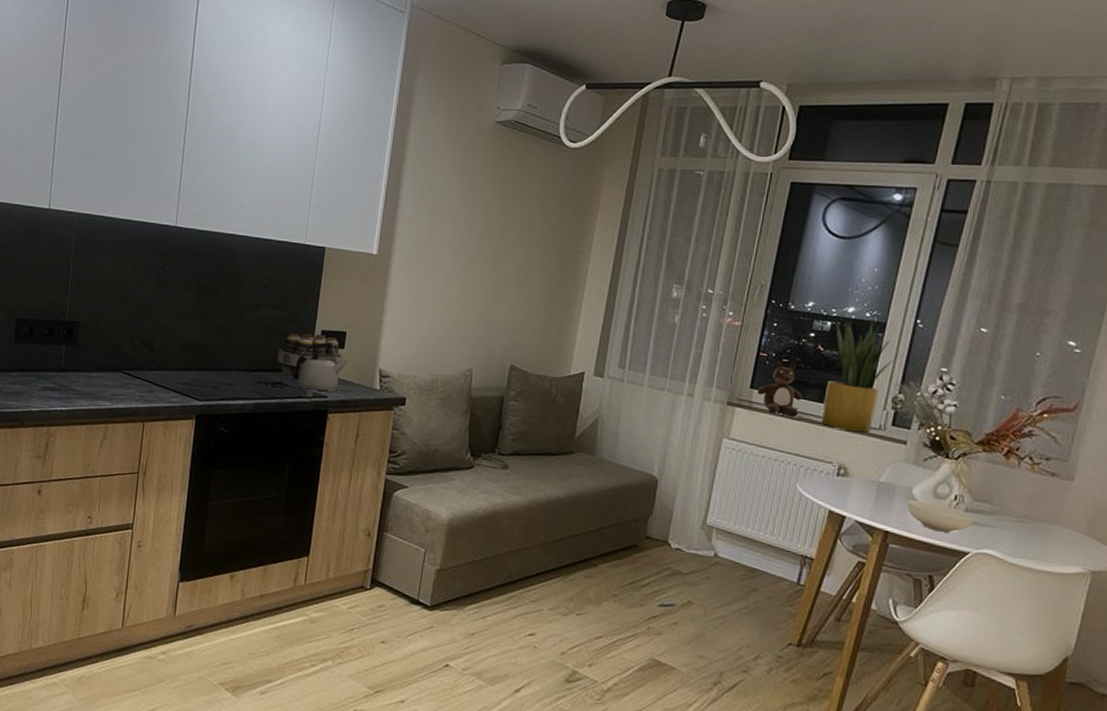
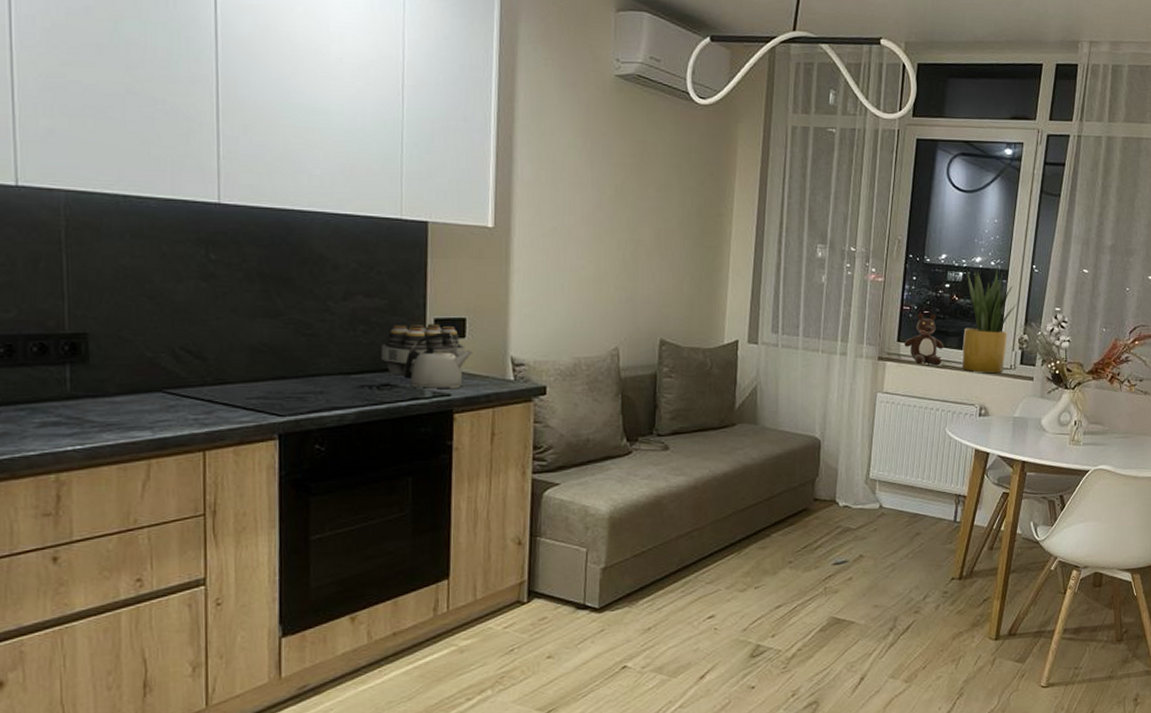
bowl: present [907,500,975,533] -> none [1038,430,1091,455]

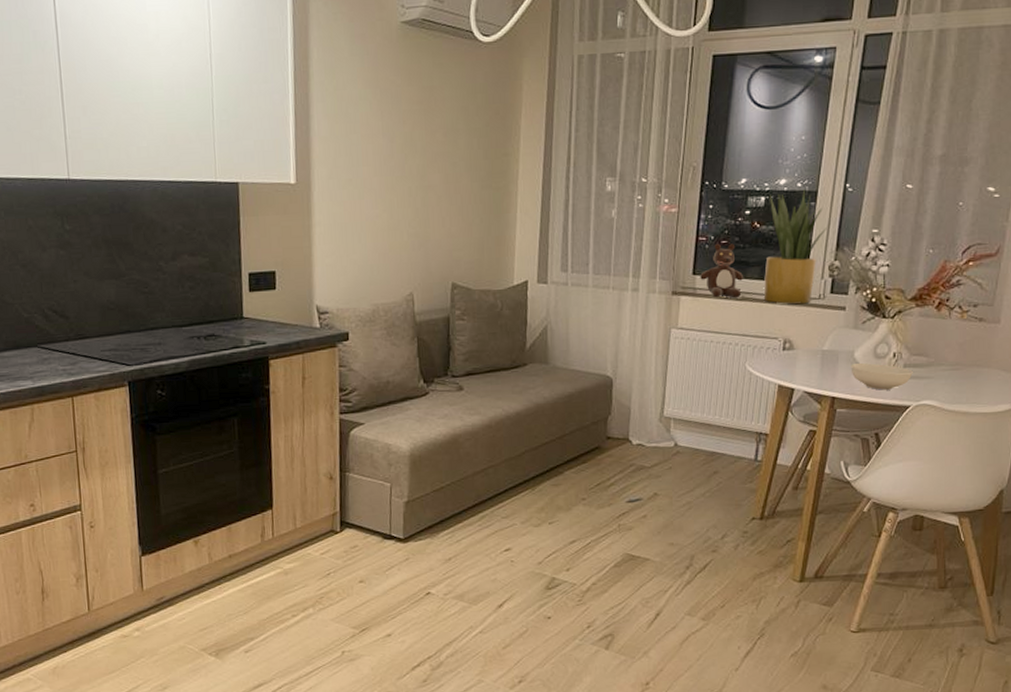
spice rack: present [381,323,465,376] -> none [205,277,277,327]
kettle: present [404,332,473,389] -> none [225,285,283,338]
bowl: none [1038,430,1091,455] -> present [850,363,913,390]

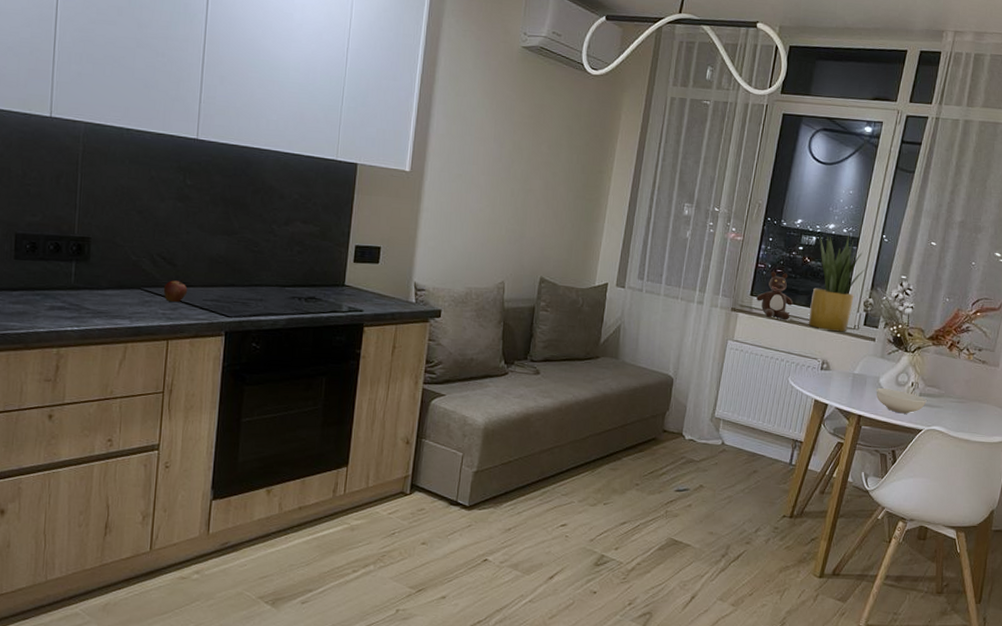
fruit: none [59,332,84,357] -> present [163,279,188,303]

